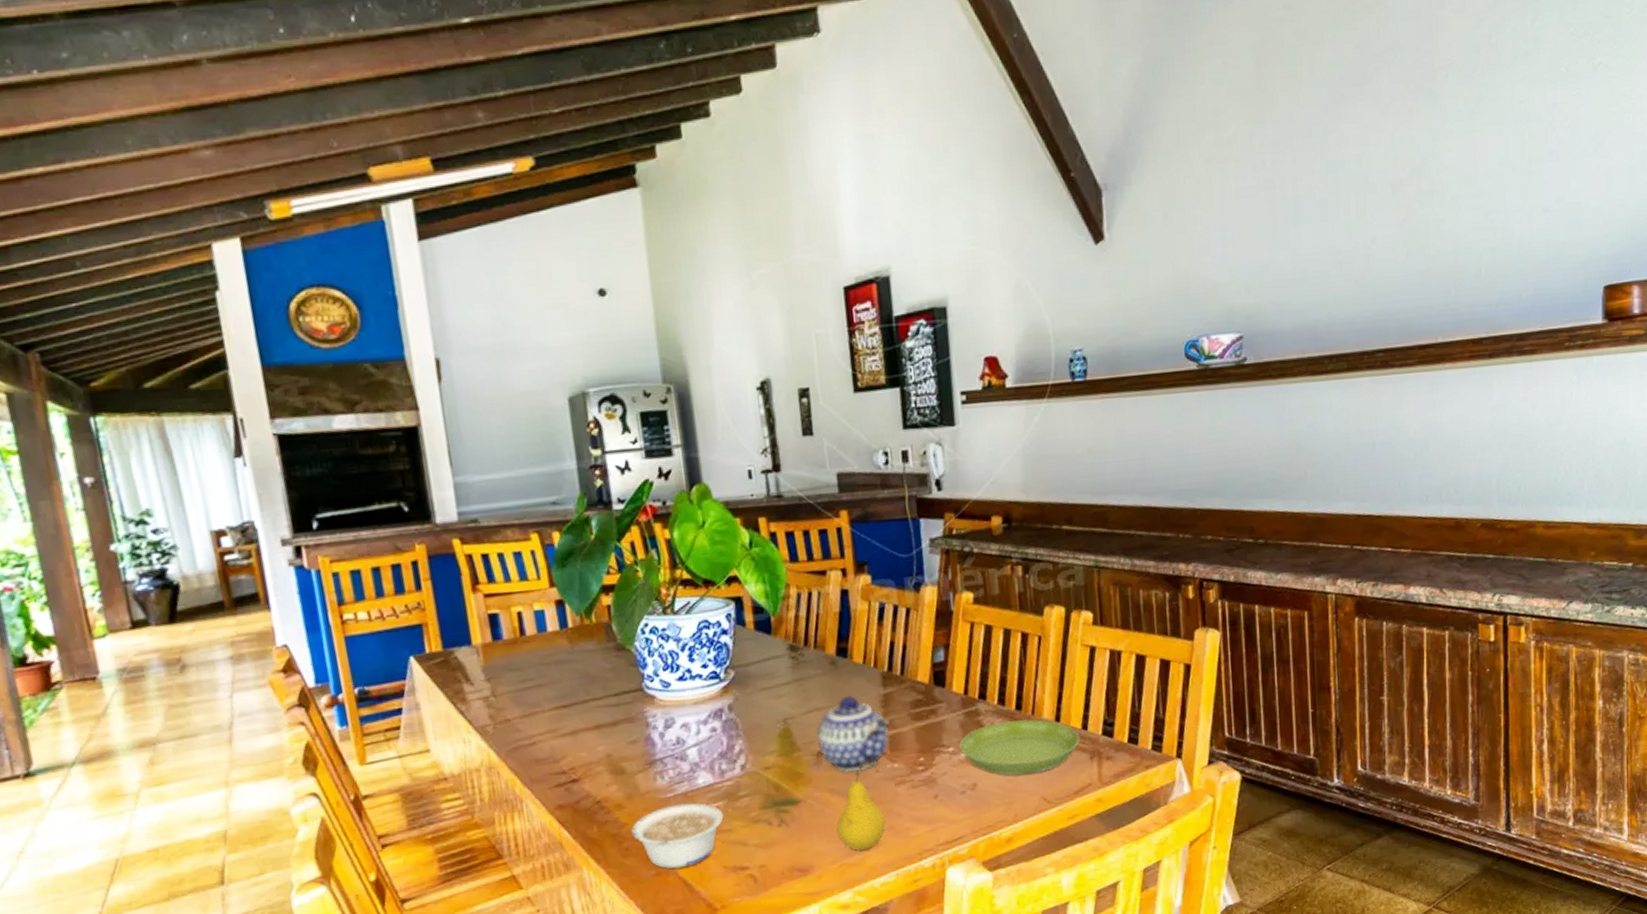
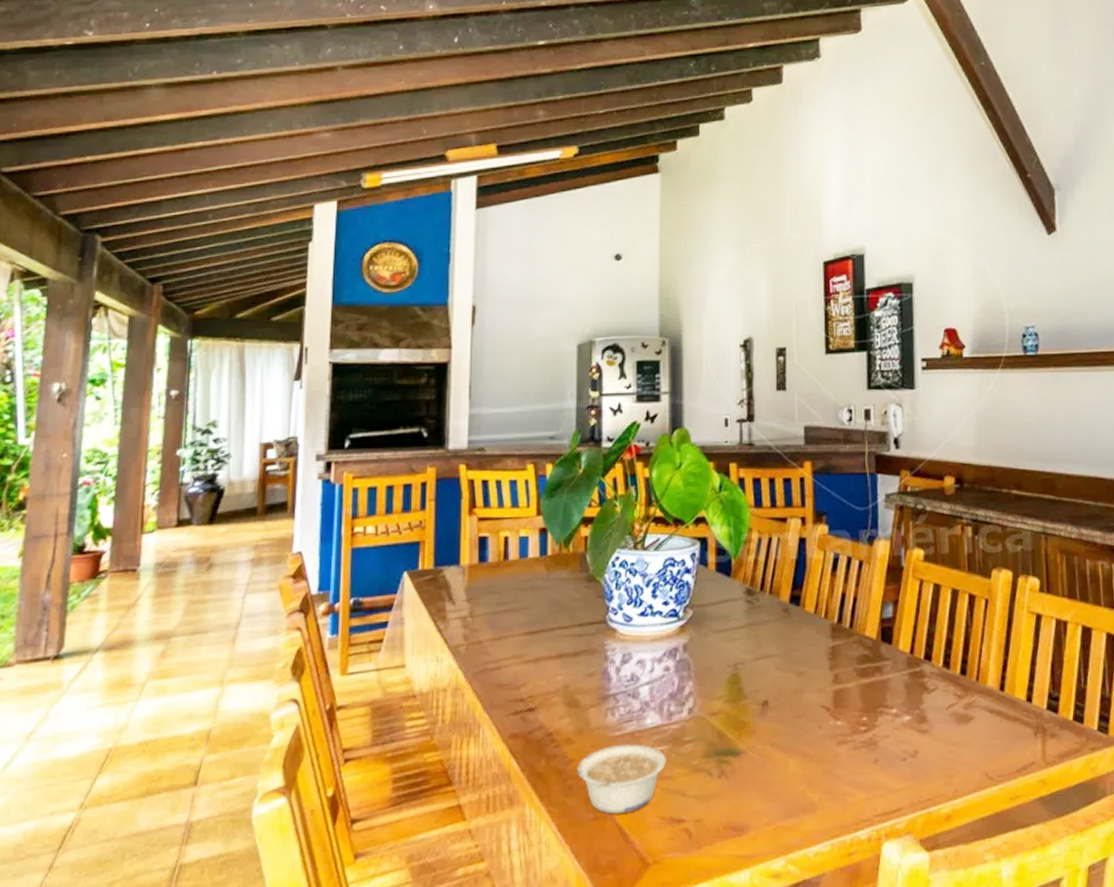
teapot: present [816,695,891,772] -> none [764,645,837,725]
fruit: present [836,760,886,851] -> none [775,715,824,814]
saucer: present [959,719,1080,776] -> none [902,686,1024,746]

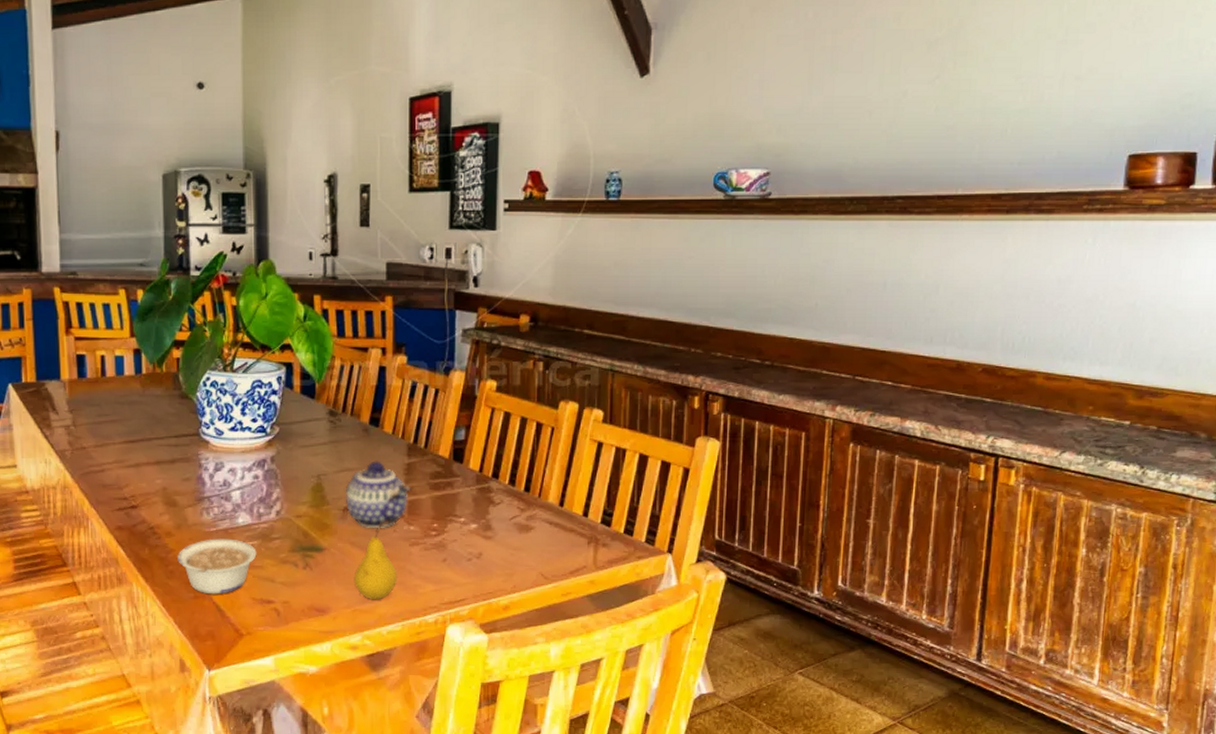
teapot: none [764,645,837,725] -> present [345,461,411,528]
fruit: none [775,715,824,814] -> present [353,521,398,600]

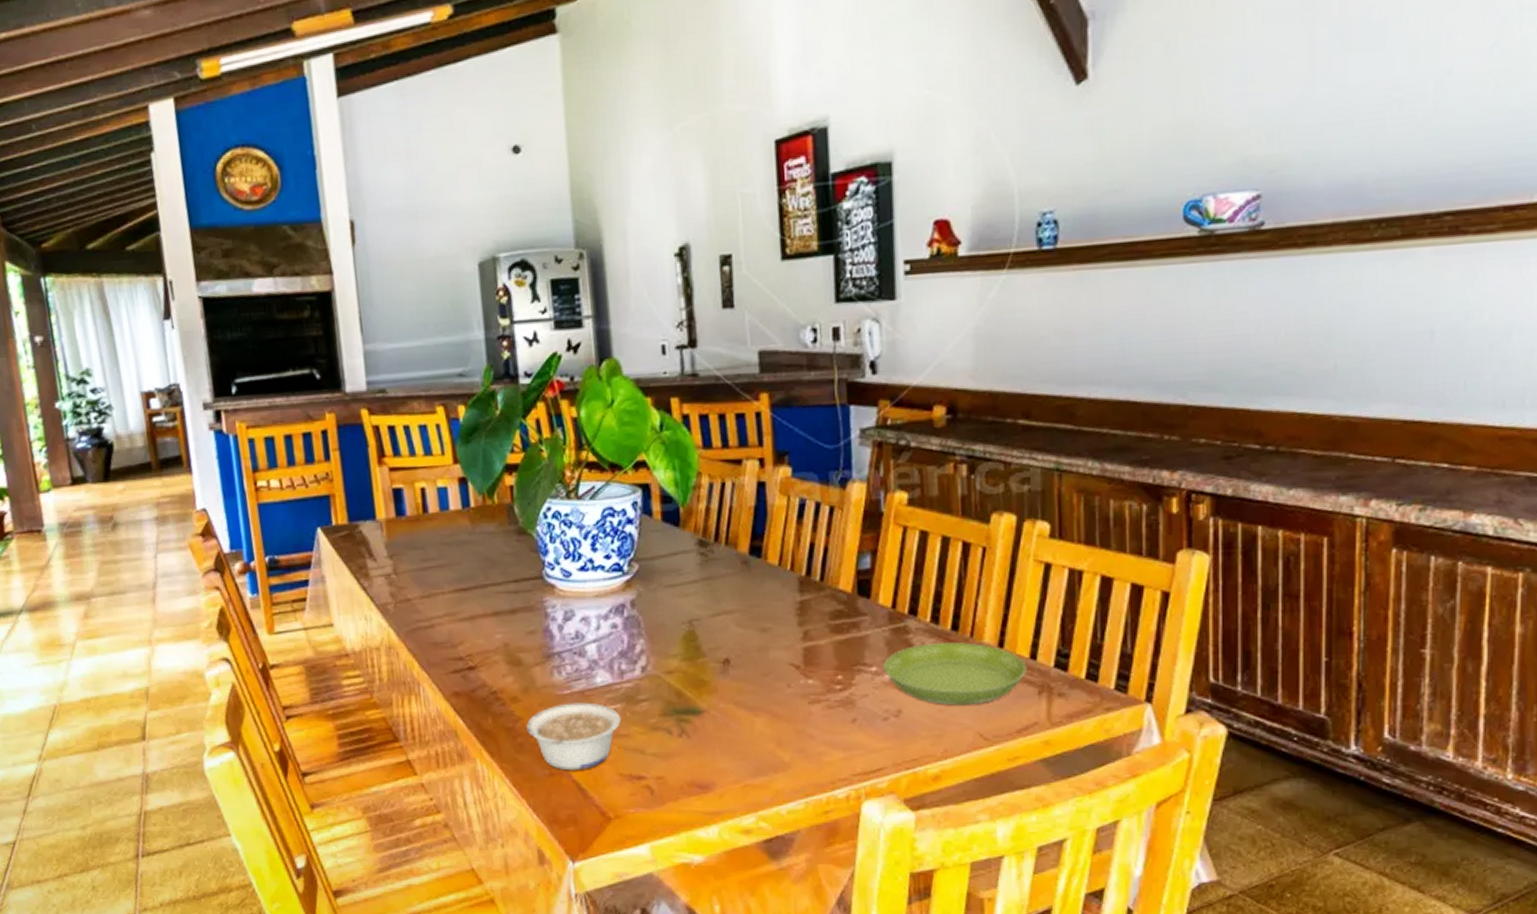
teapot: present [345,461,411,528] -> none [724,599,807,684]
fruit: present [353,521,398,600] -> none [741,673,796,773]
saucer: none [470,501,580,551] -> present [883,642,1027,706]

